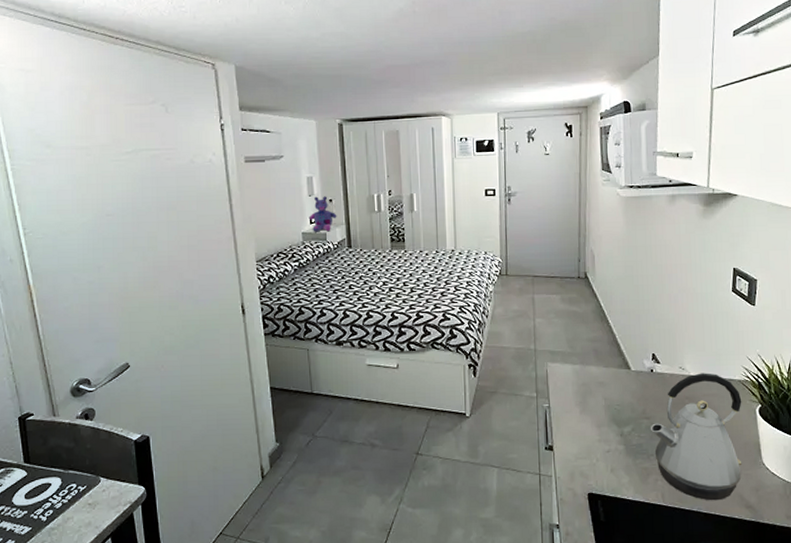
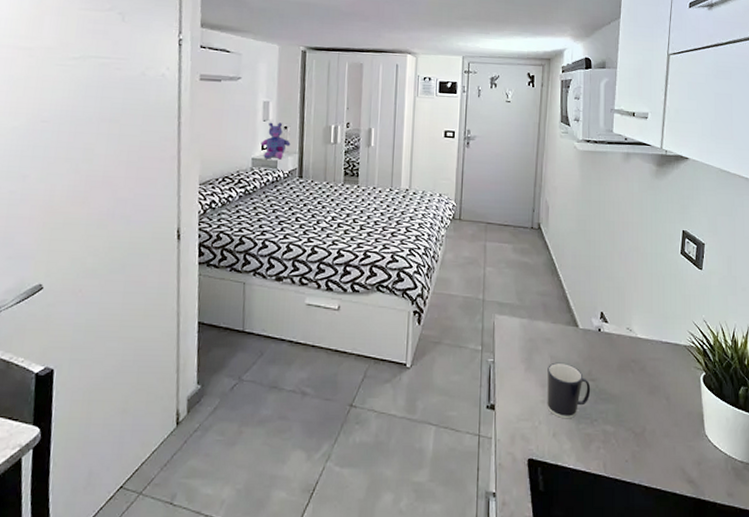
mug: none [602,403,646,456] -> present [547,362,591,419]
kettle: present [650,373,742,501] -> none [595,335,687,473]

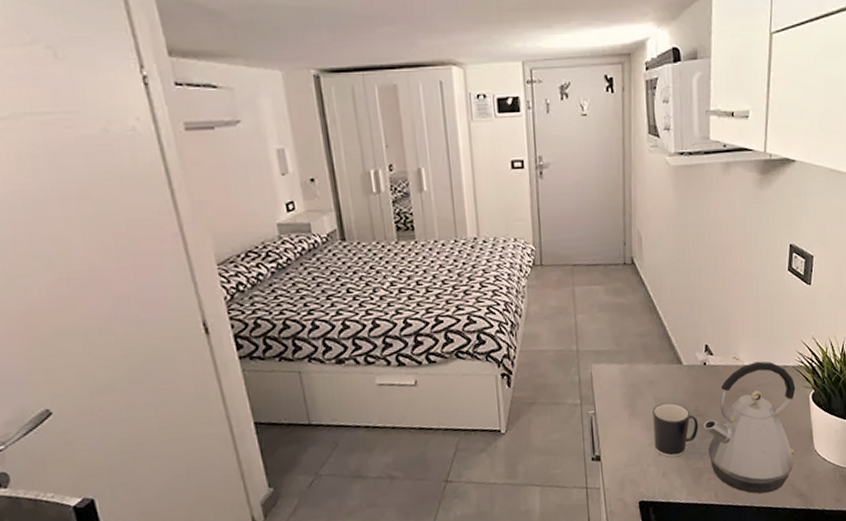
toy: present [261,122,291,160] -> none [284,174,323,223]
kettle: none [595,335,687,473] -> present [703,361,796,494]

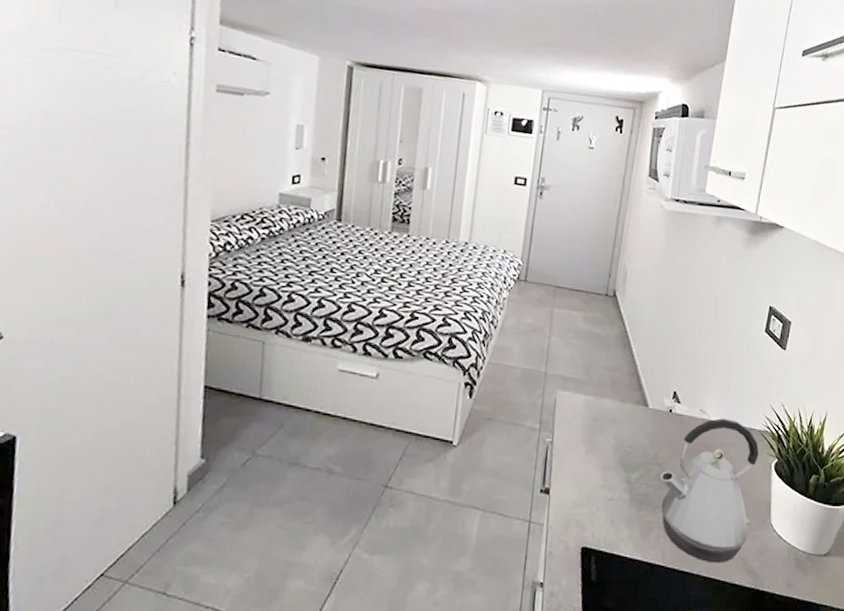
mug: present [652,402,699,458] -> none [607,444,656,506]

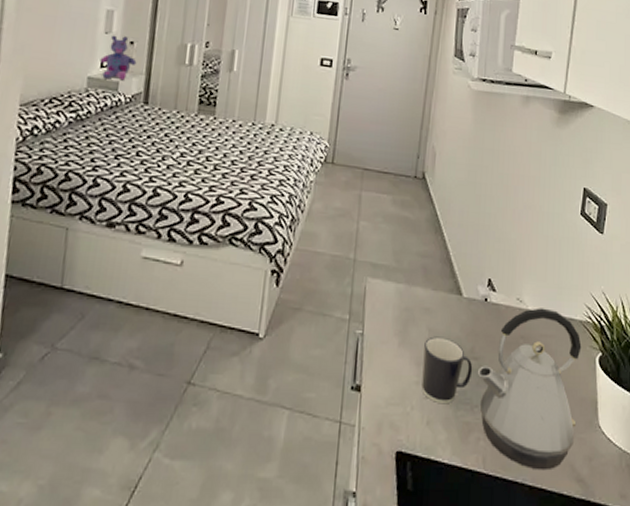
toy: none [291,150,329,197] -> present [100,35,137,81]
mug: none [607,444,656,506] -> present [421,336,473,404]

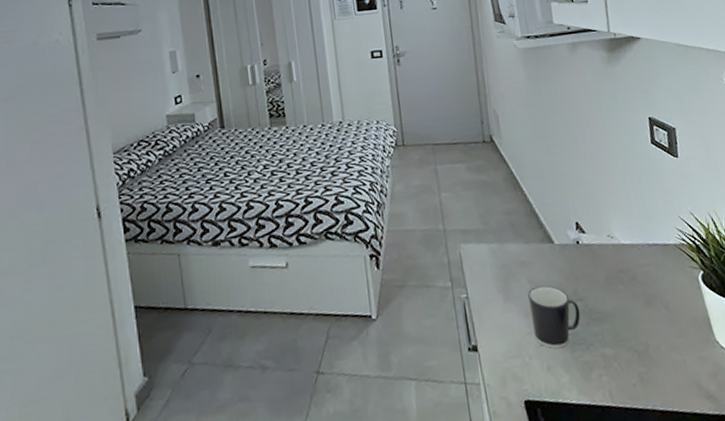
toy: present [100,35,137,81] -> none [173,71,206,114]
kettle: present [477,308,582,471] -> none [584,239,696,395]

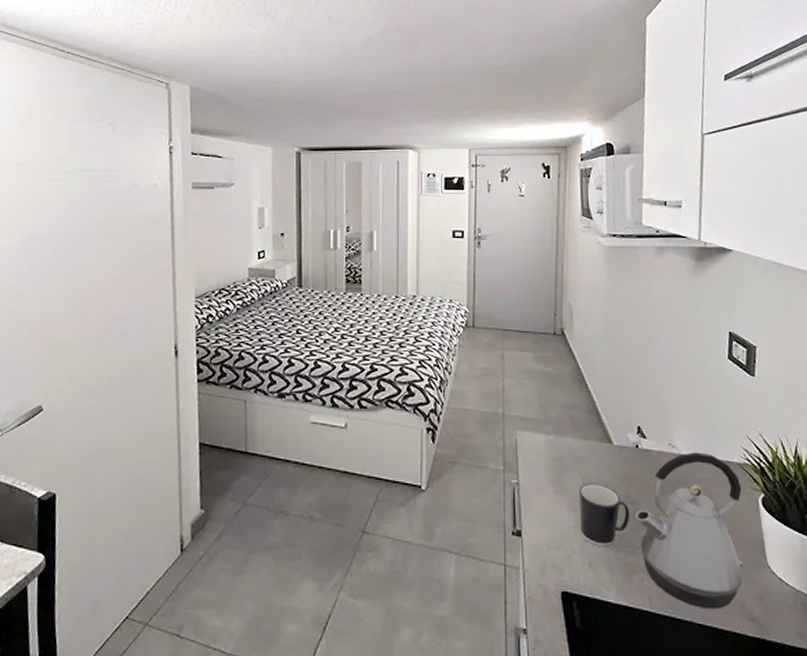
kettle: none [584,239,696,395] -> present [634,452,744,610]

